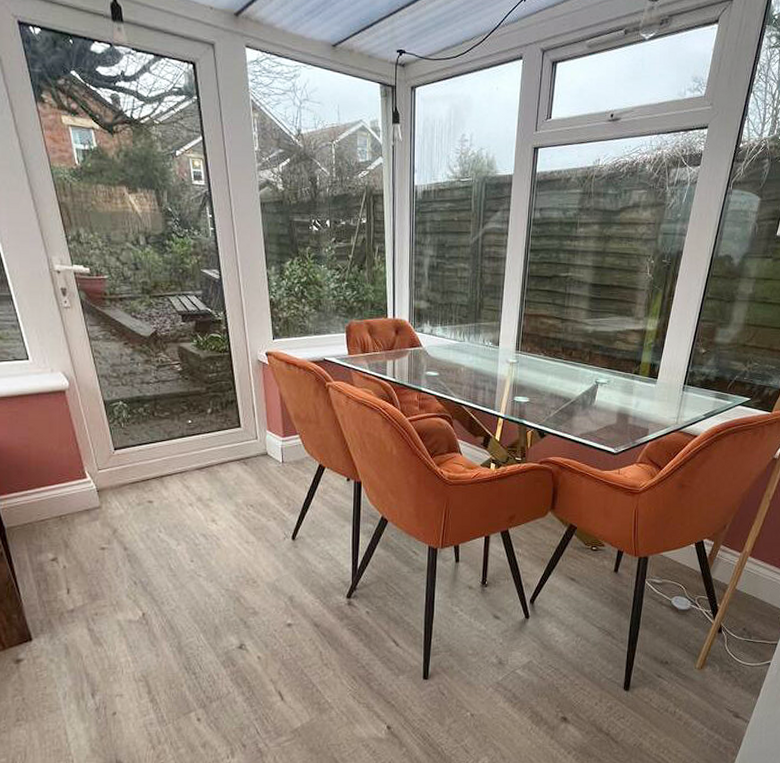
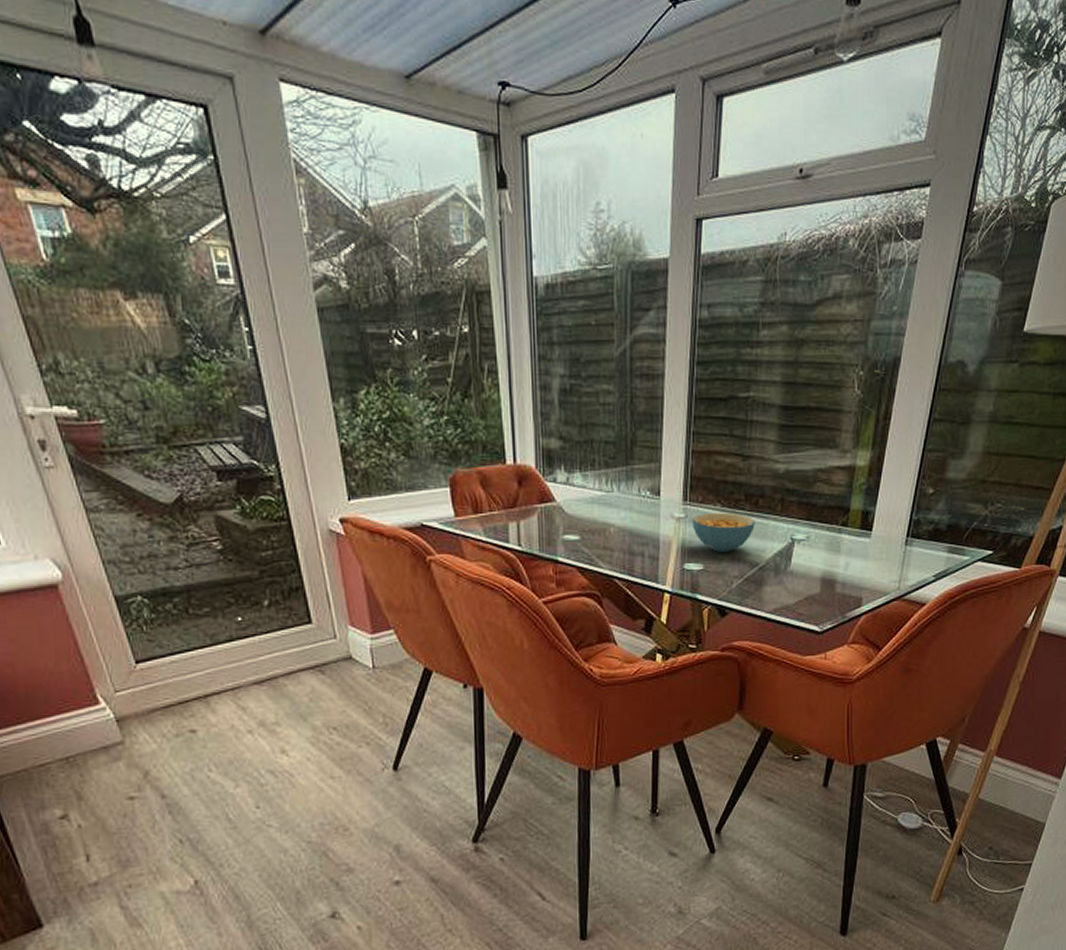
cereal bowl: none [522,360,569,389] -> present [692,512,755,552]

